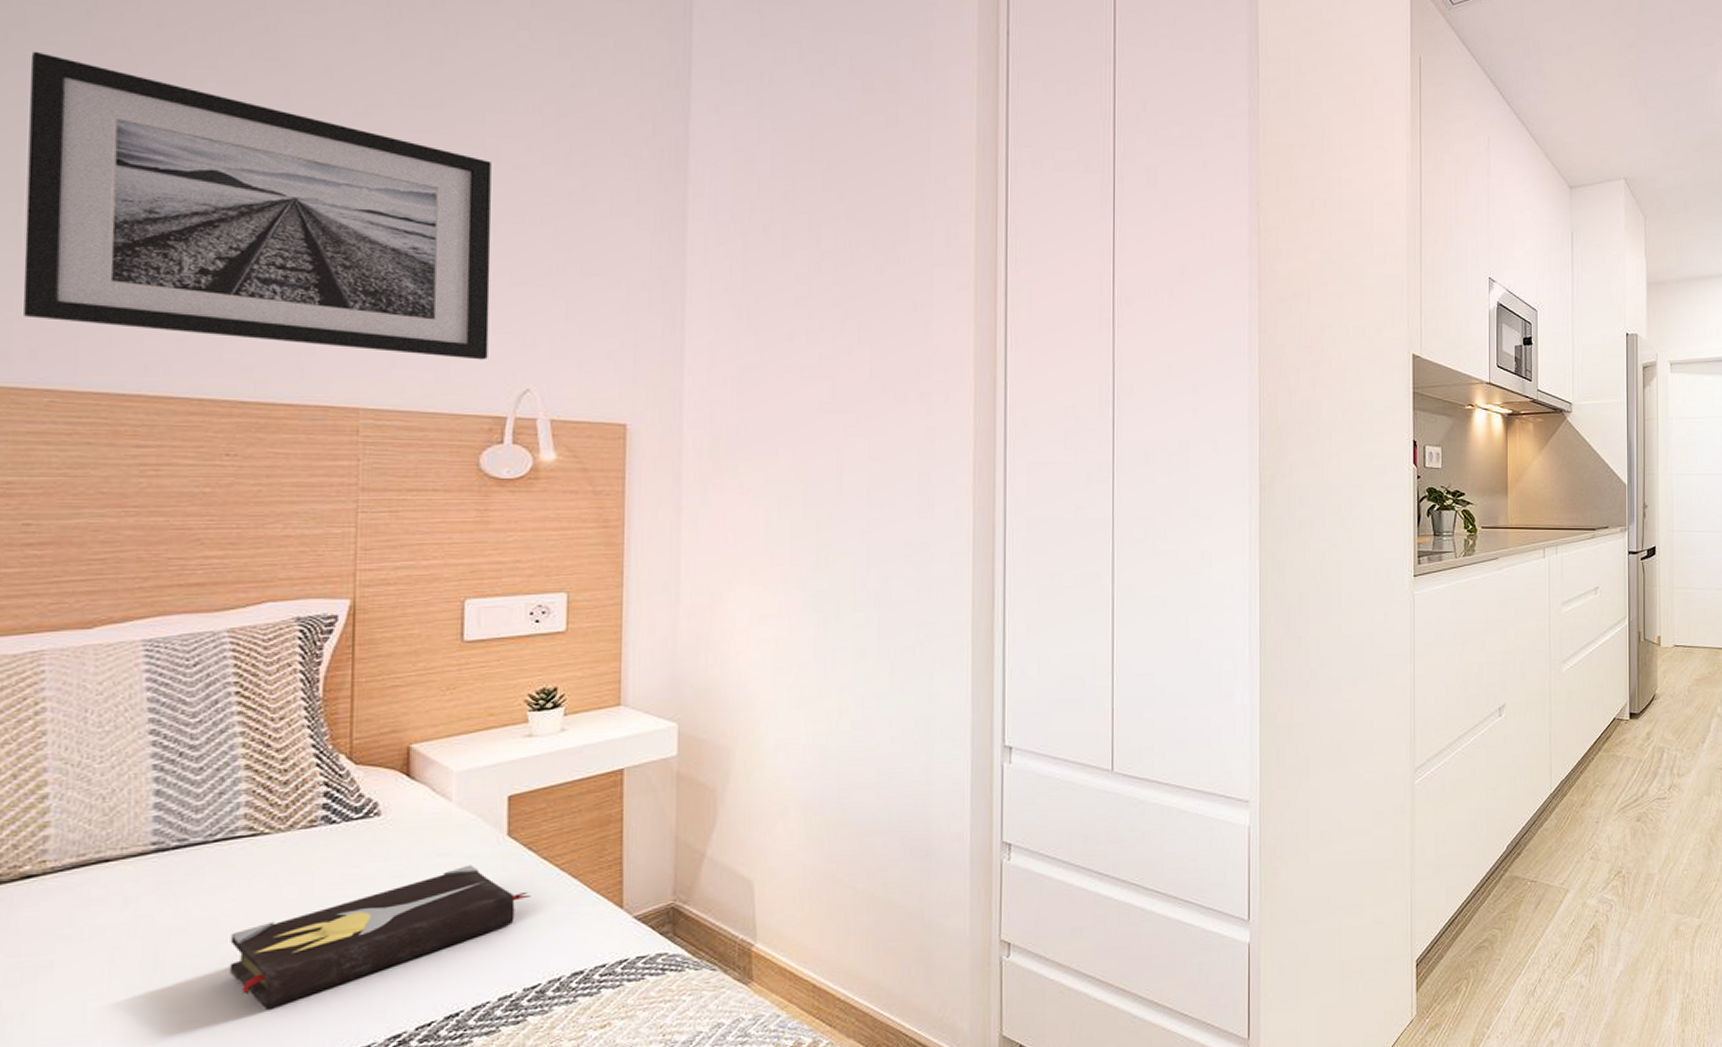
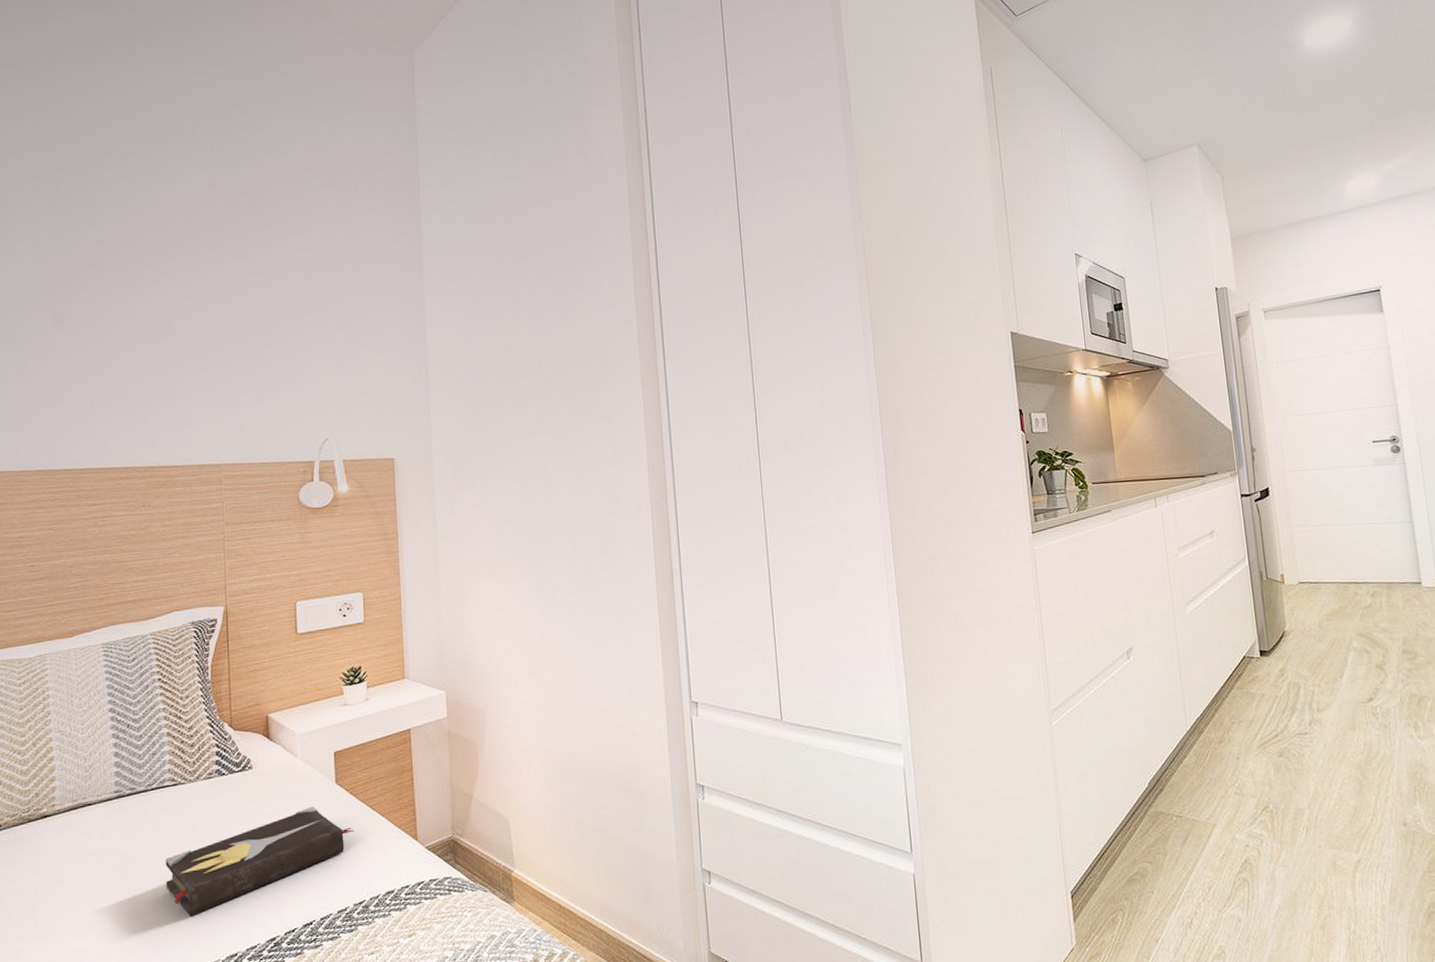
wall art: present [22,51,491,360] -> none [19,238,299,422]

